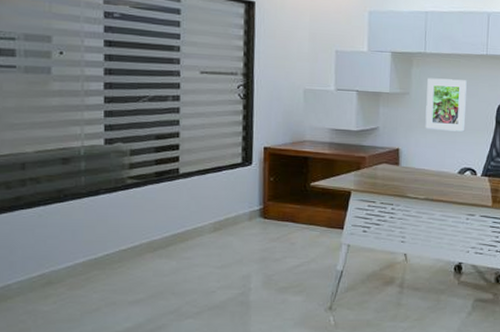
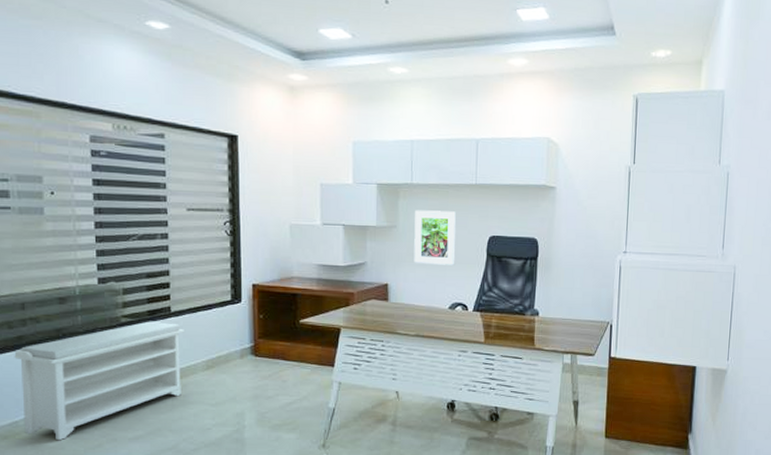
bench: none [10,182,193,305] -> present [14,321,185,441]

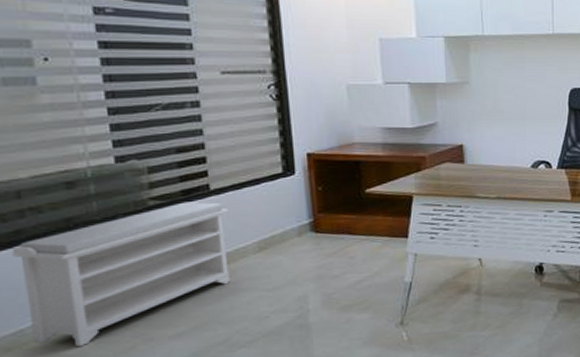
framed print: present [414,210,456,265] -> none [488,63,536,122]

